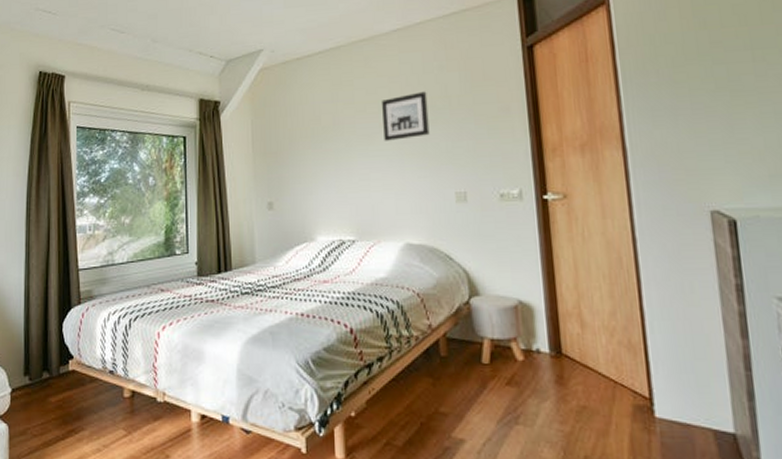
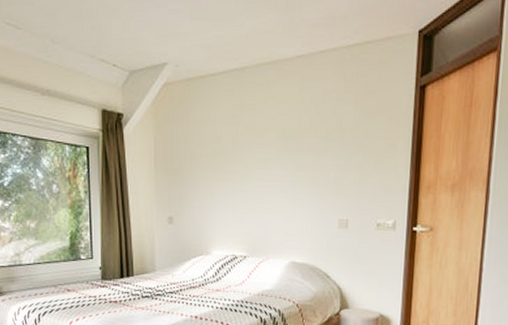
wall art: present [382,91,430,141] -> none [280,122,323,167]

